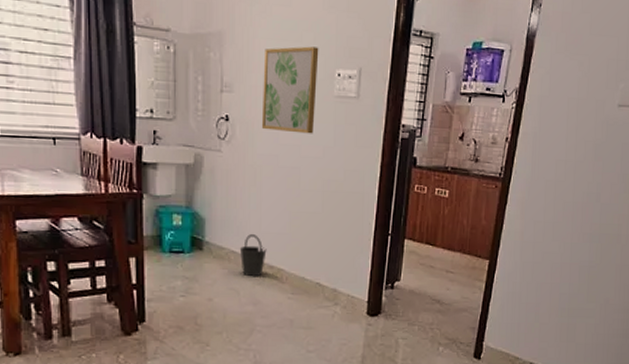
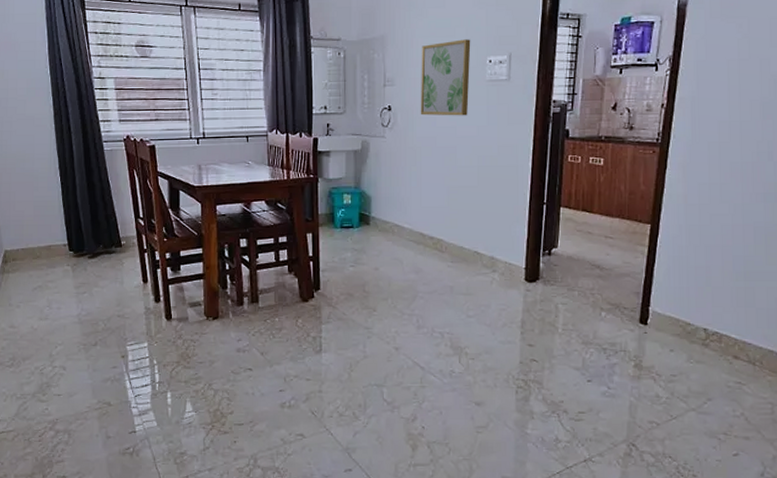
bucket: present [239,234,267,277] -> none [402,209,427,248]

